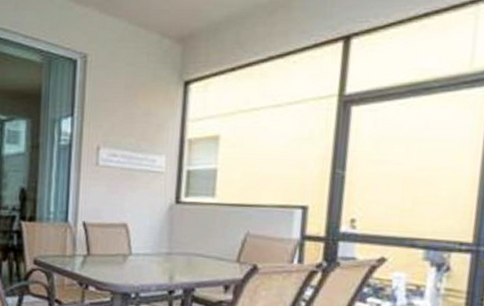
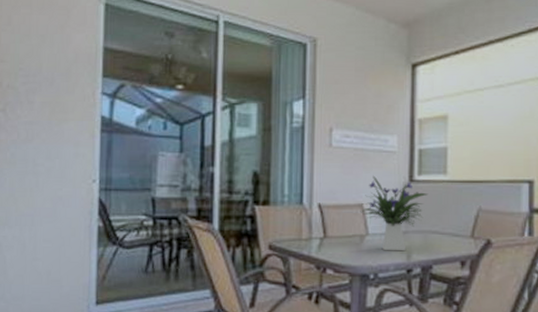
flower arrangement: none [124,195,195,273] -> present [360,175,429,252]

